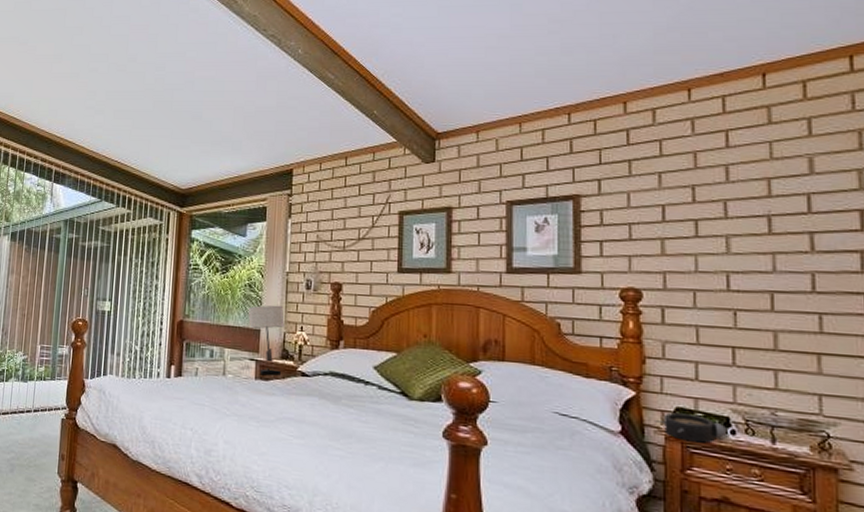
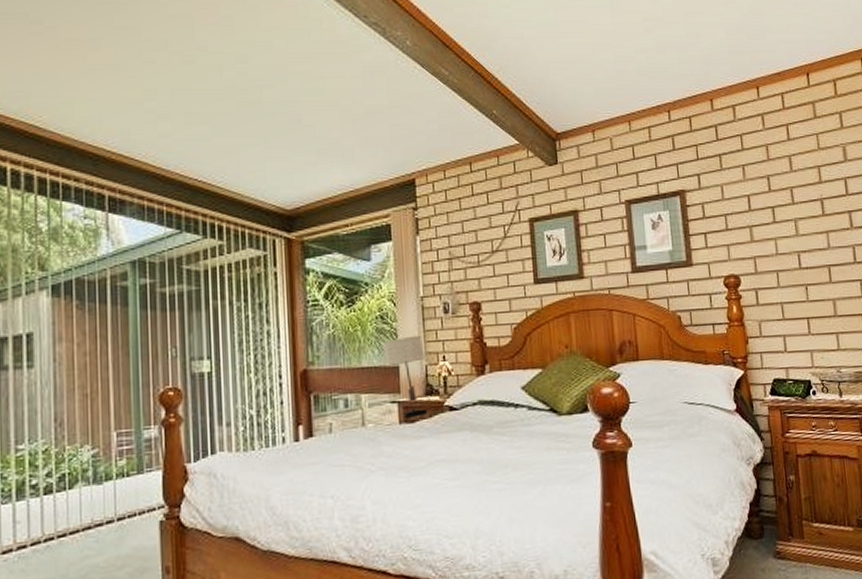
alarm clock: present [654,412,728,443] -> none [759,383,811,408]

